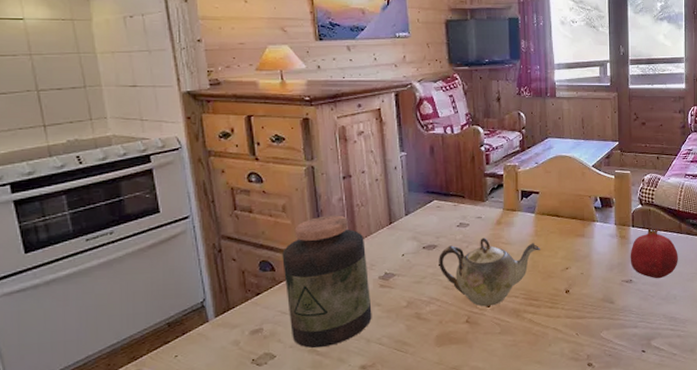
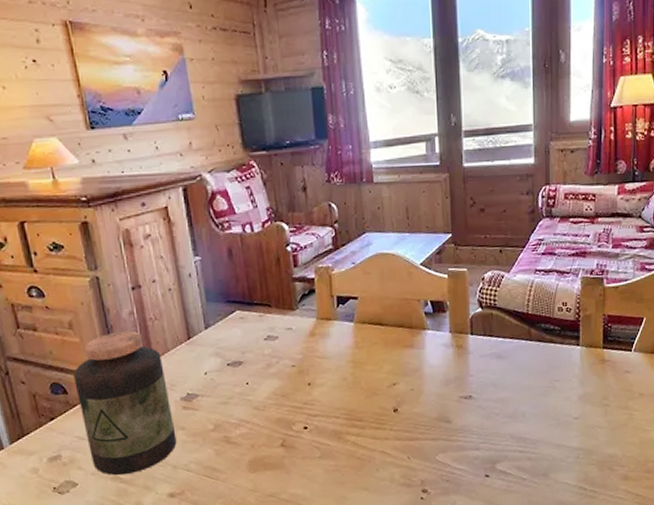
teapot: present [439,237,540,307] -> none [246,351,362,429]
fruit: present [630,227,678,279] -> none [469,334,527,394]

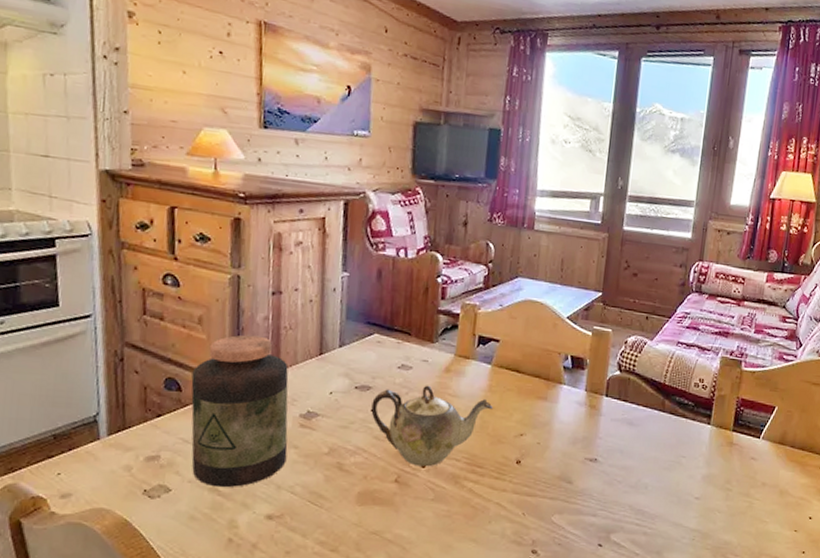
teapot: none [246,351,362,429] -> present [371,385,493,467]

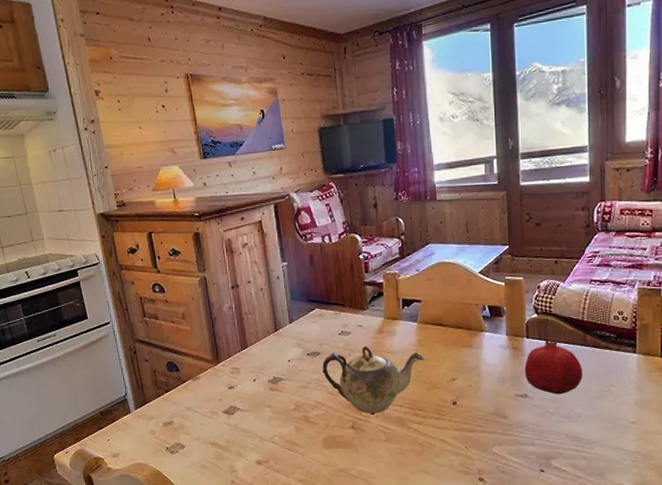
jar: present [191,335,289,488] -> none [184,322,264,442]
fruit: none [597,399,657,462] -> present [524,338,583,395]

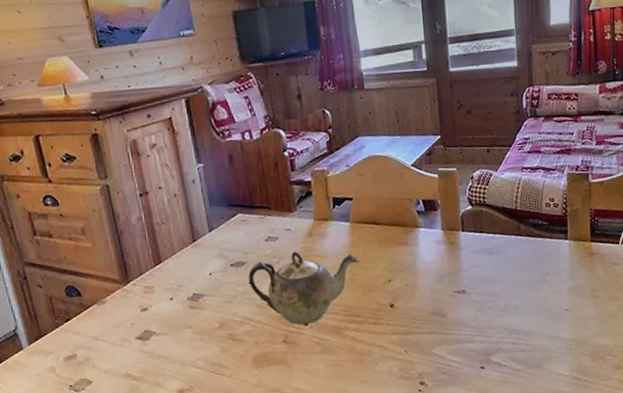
fruit: present [524,338,583,395] -> none [461,230,518,288]

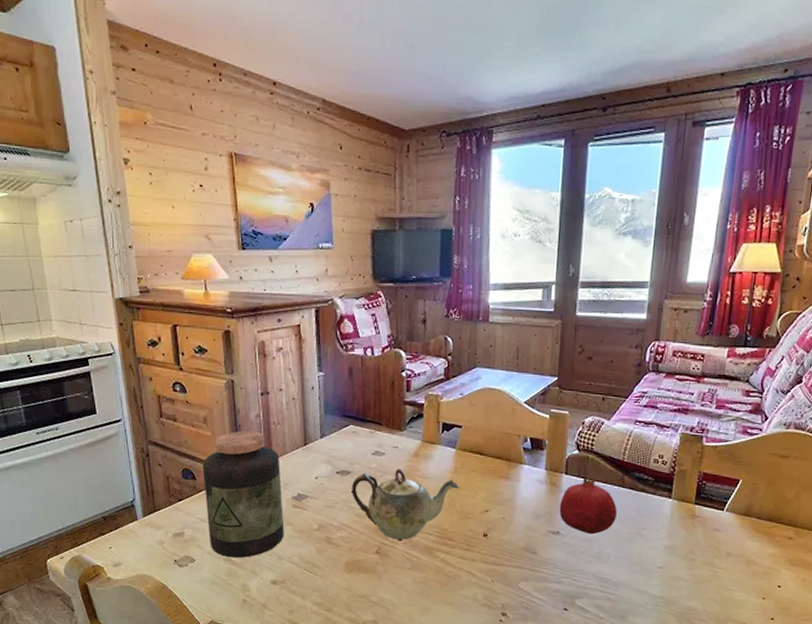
jar: none [86,235,185,373] -> present [203,430,284,558]
fruit: none [461,230,518,288] -> present [559,476,617,535]

